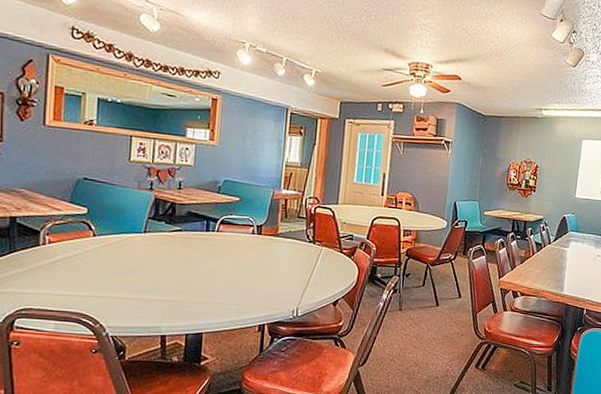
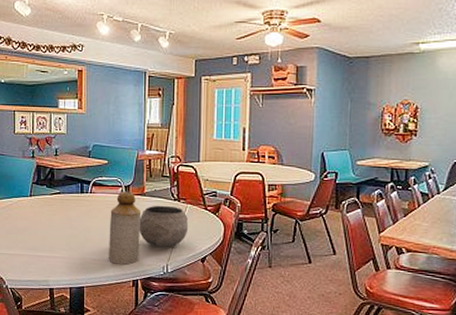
bottle: none [233,231,274,309] -> present [109,191,142,265]
bowl: none [269,246,323,290] -> present [139,205,189,247]

